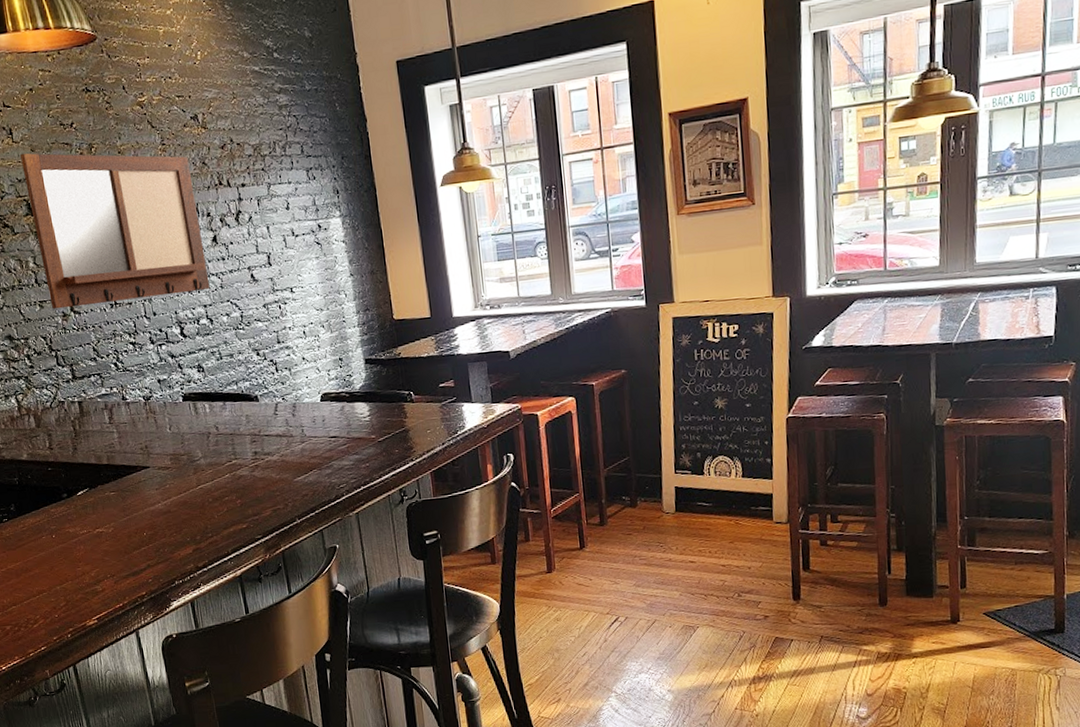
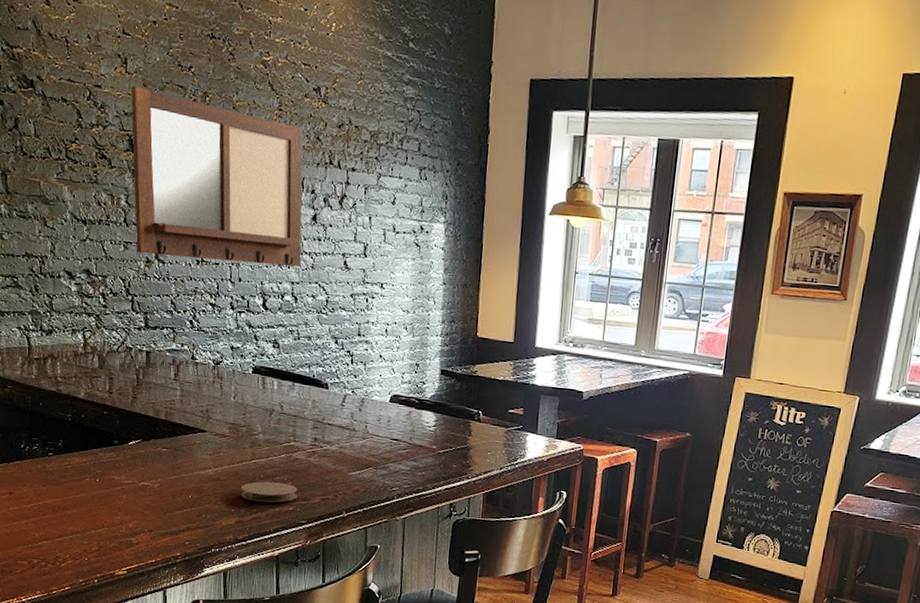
coaster: none [193,502,249,526] -> present [241,481,298,503]

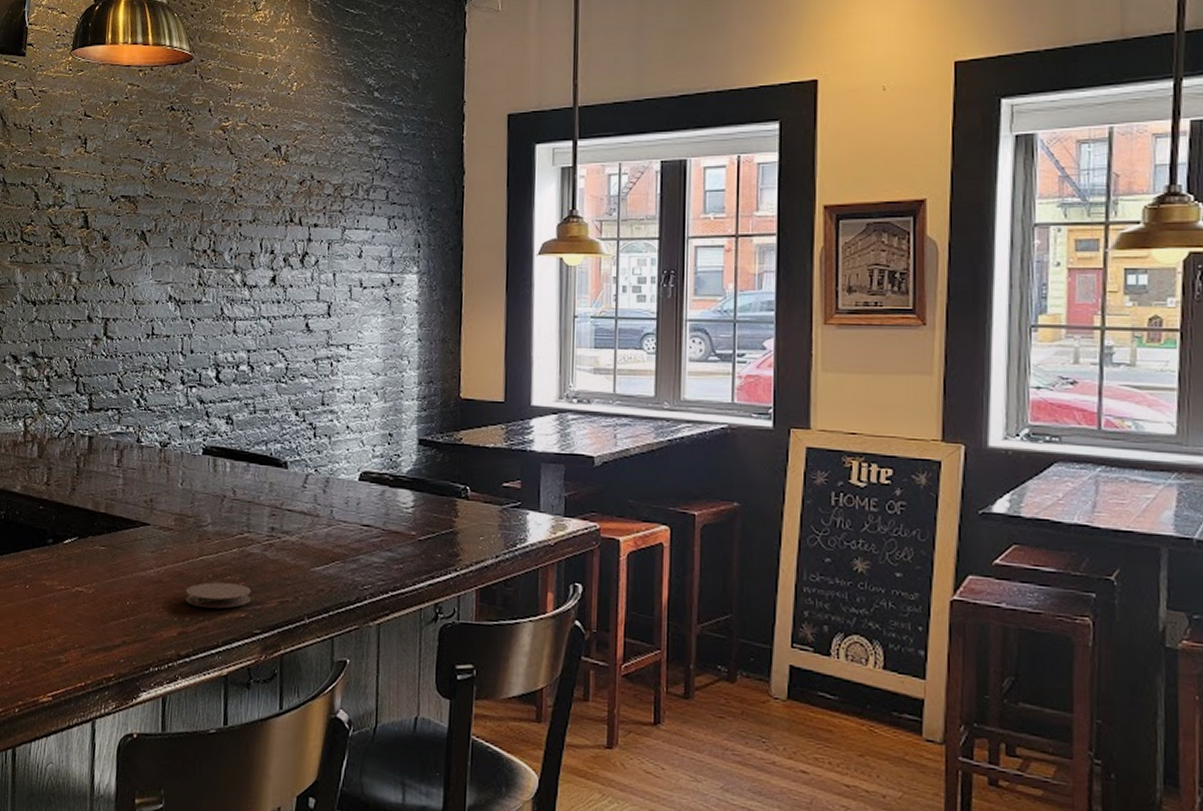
writing board: present [131,86,303,267] -> none [84,164,262,334]

